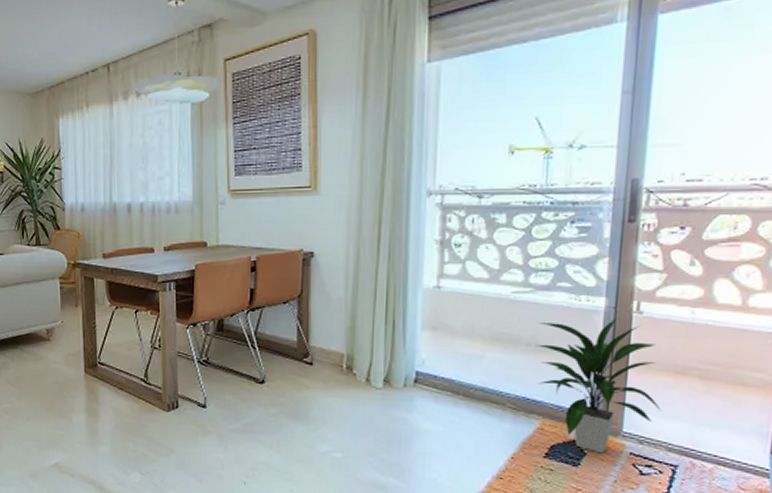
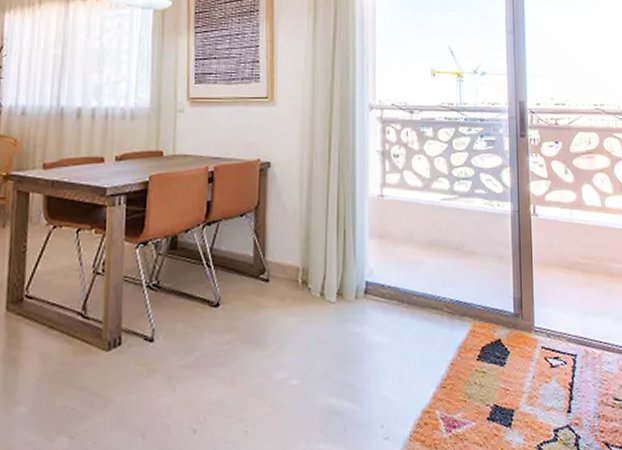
indoor plant: present [535,318,661,454] -> none [462,220,559,350]

